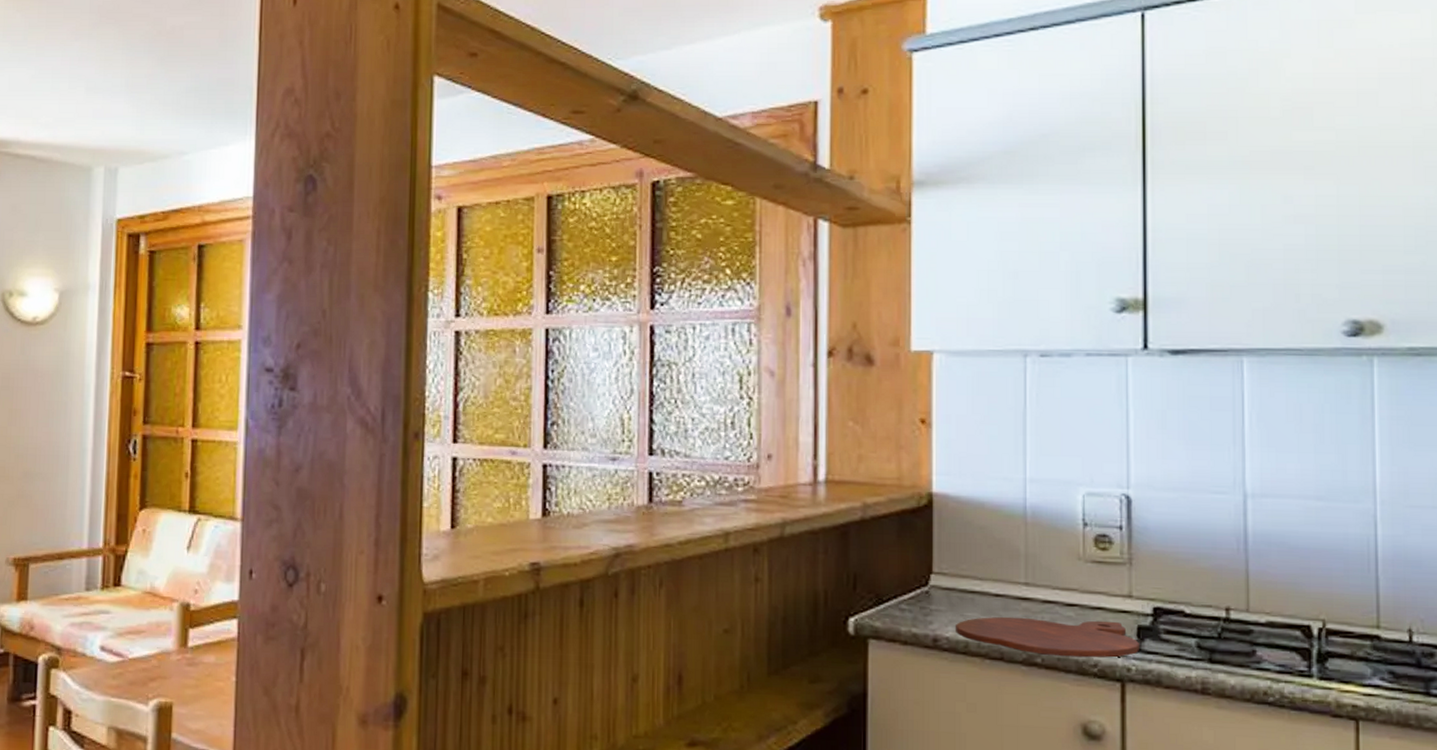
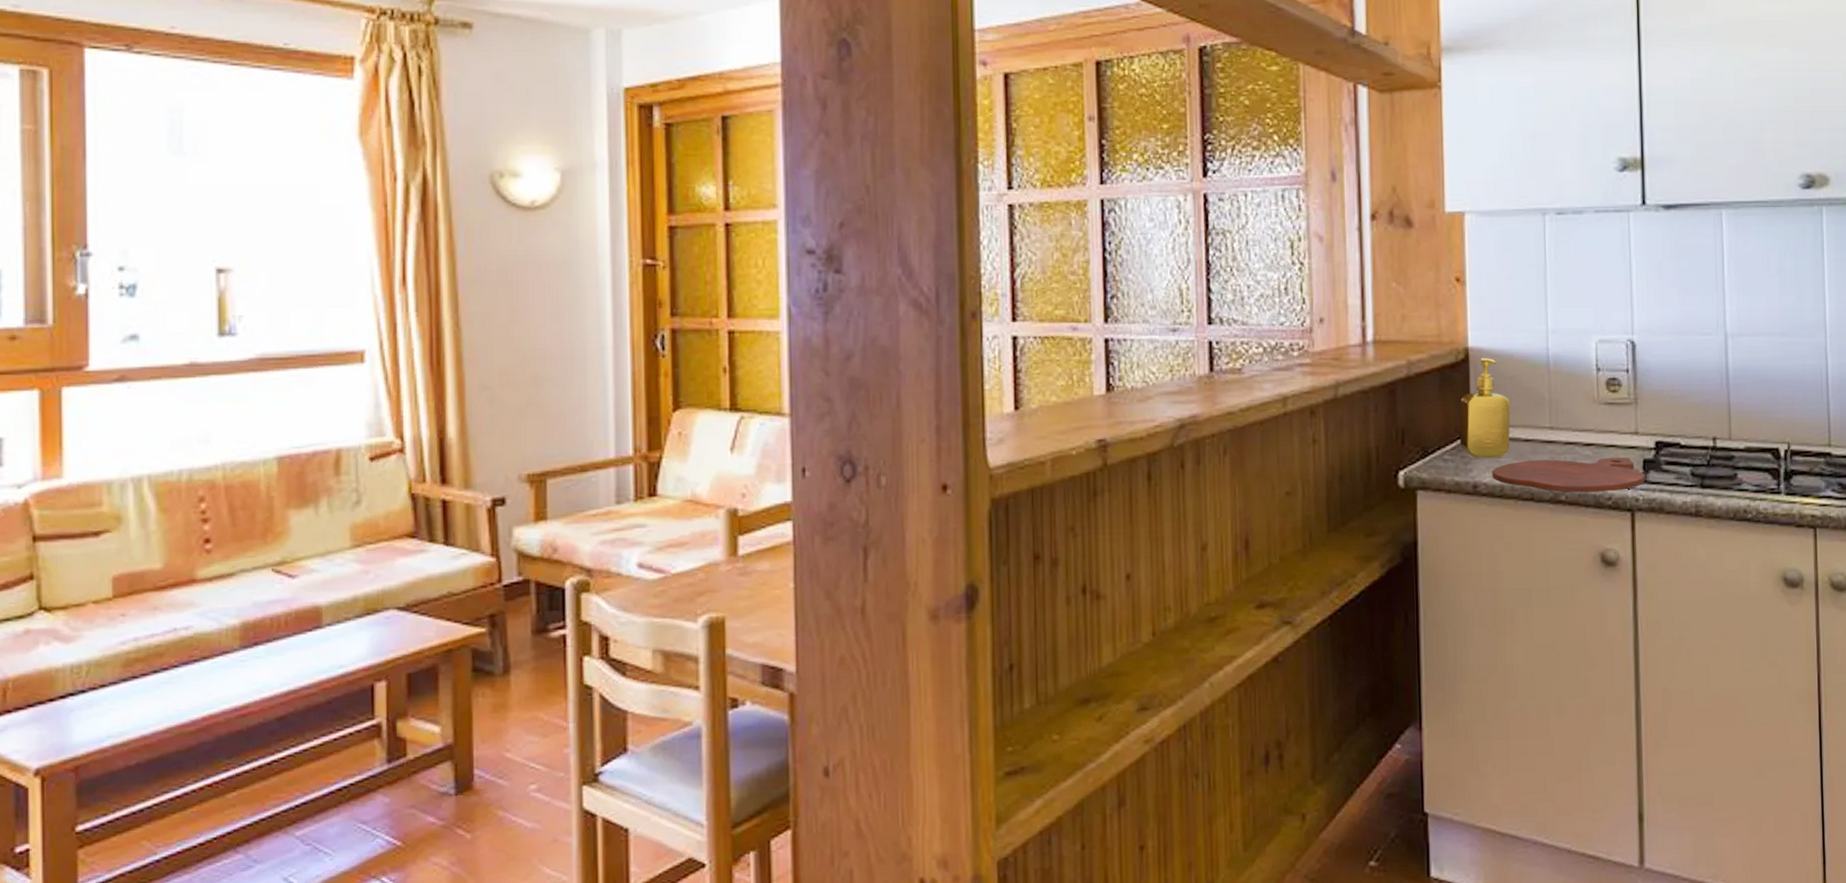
soap dispenser: none [919,504,979,611] -> present [1460,357,1511,458]

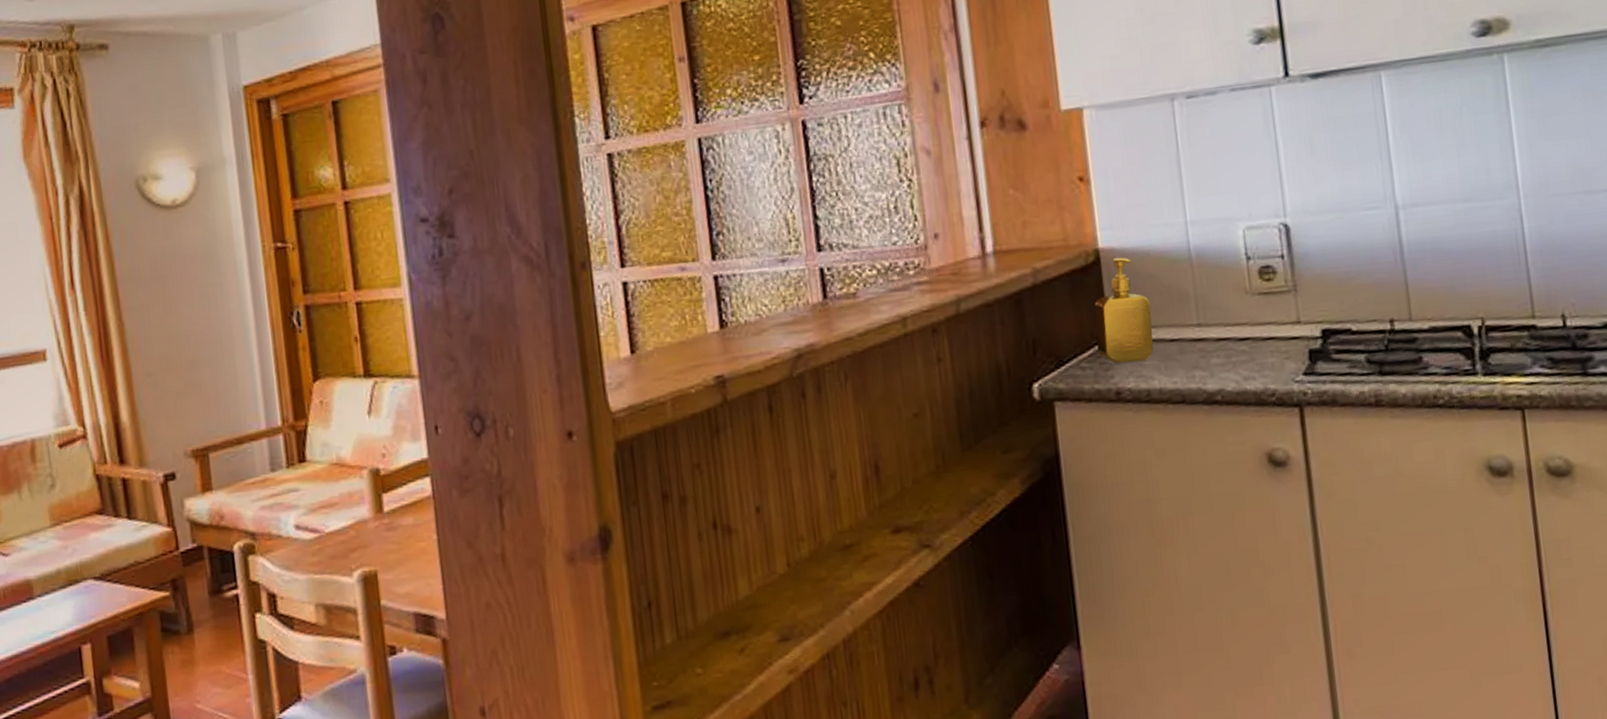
cutting board: present [1491,457,1646,493] -> none [1135,349,1313,393]

